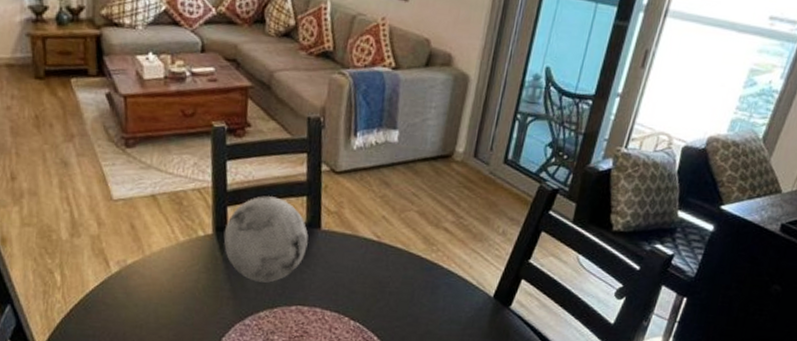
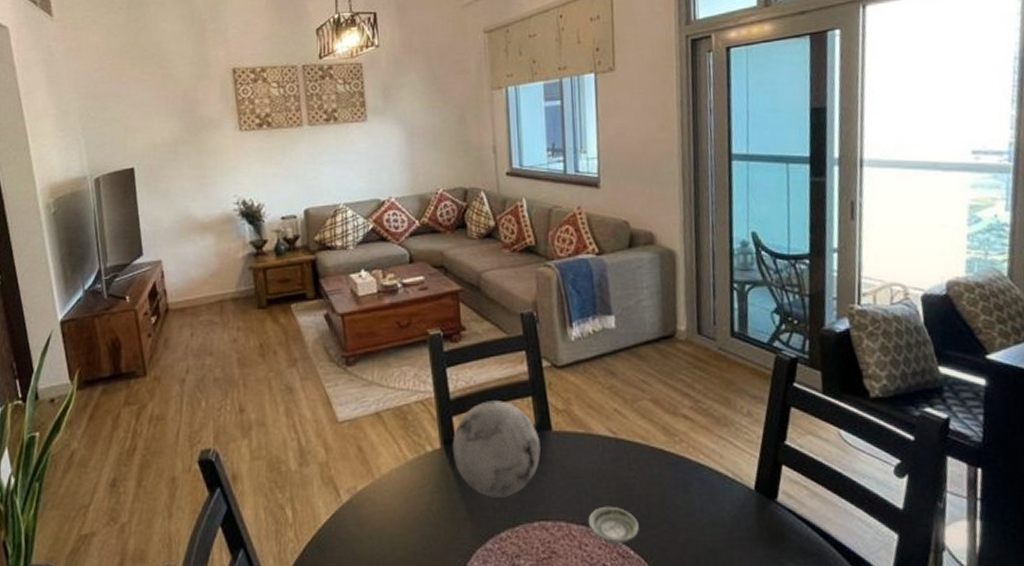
saucer: none [340,298,386,330] -> present [588,506,639,543]

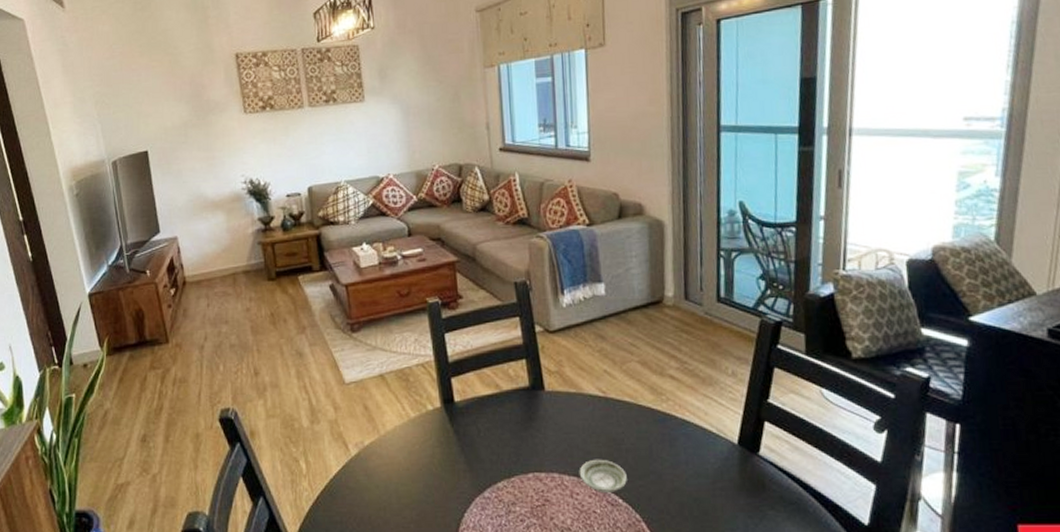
decorative orb: present [452,400,541,498] -> none [451,363,534,451]

